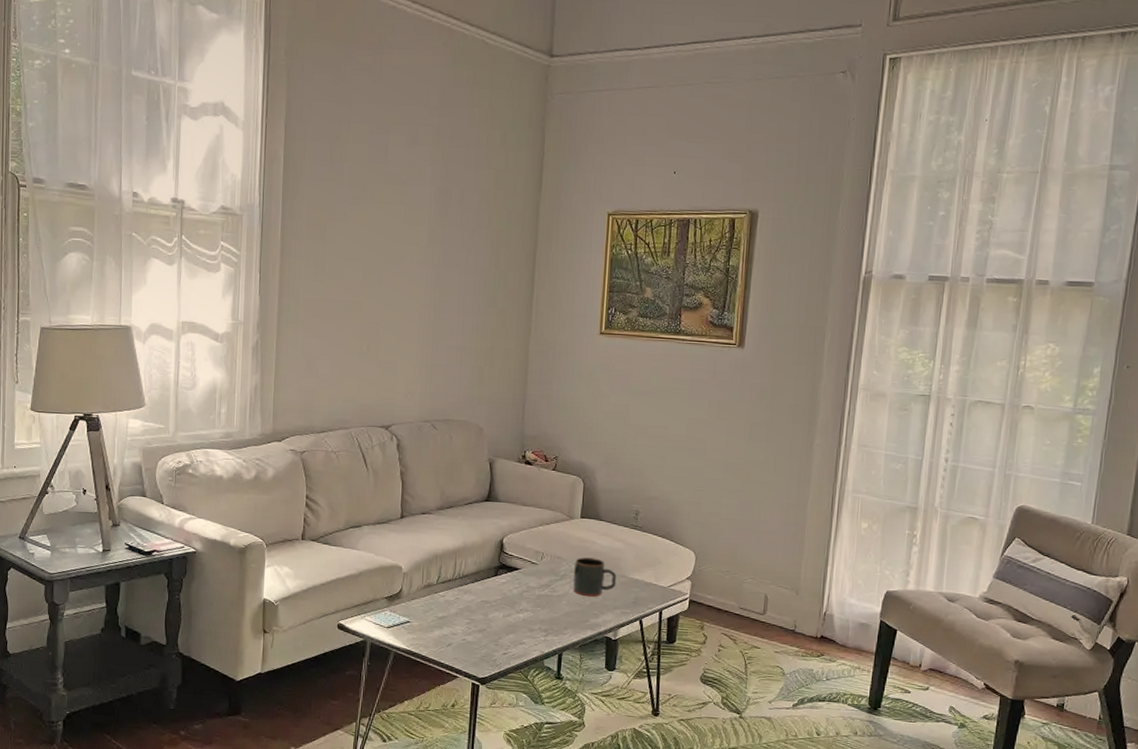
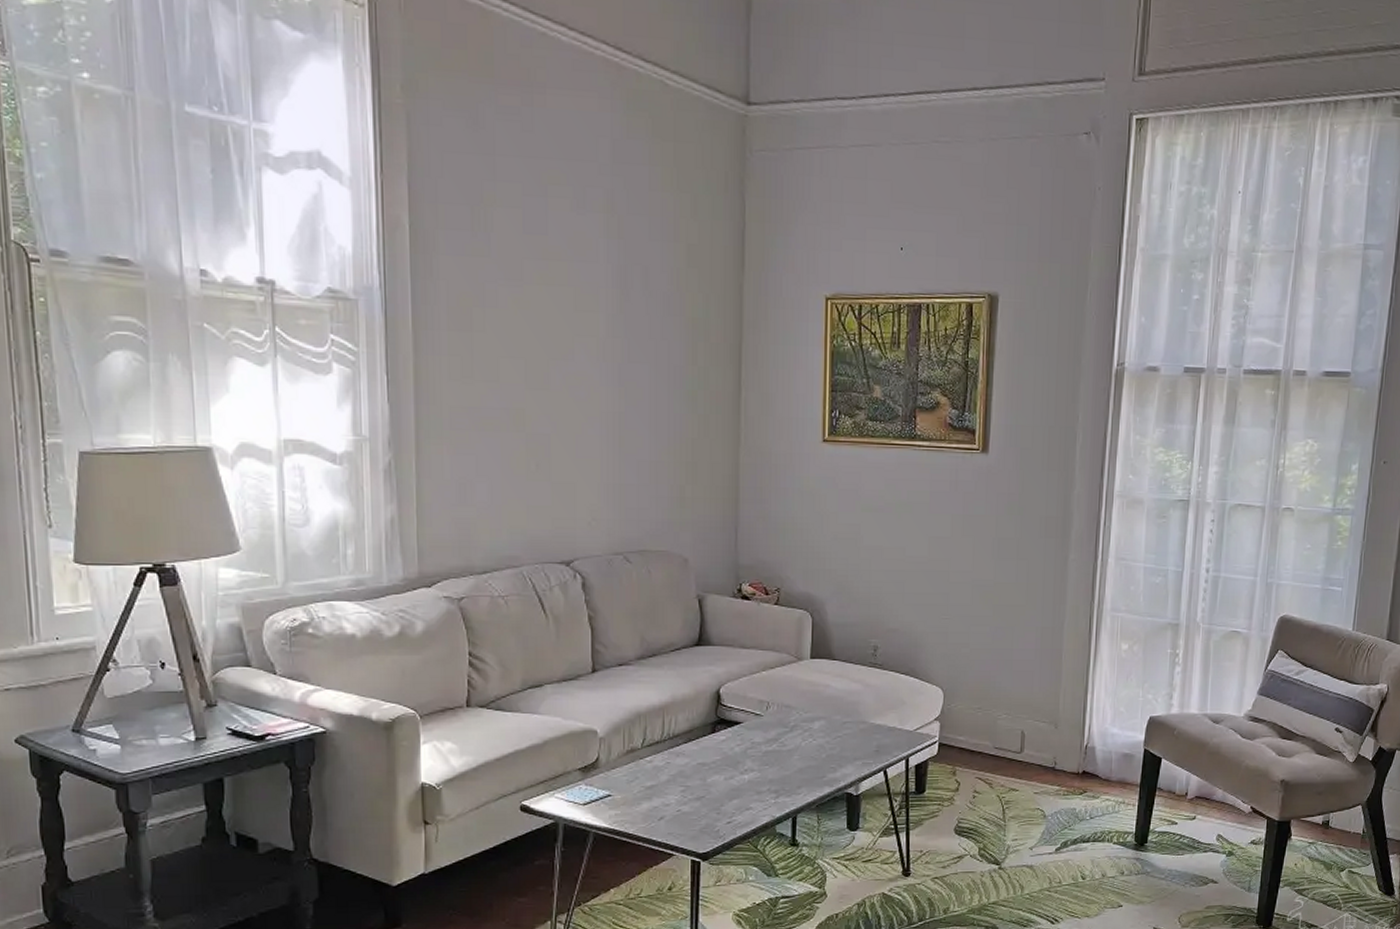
mug: present [573,557,617,597] -> none [805,704,856,748]

